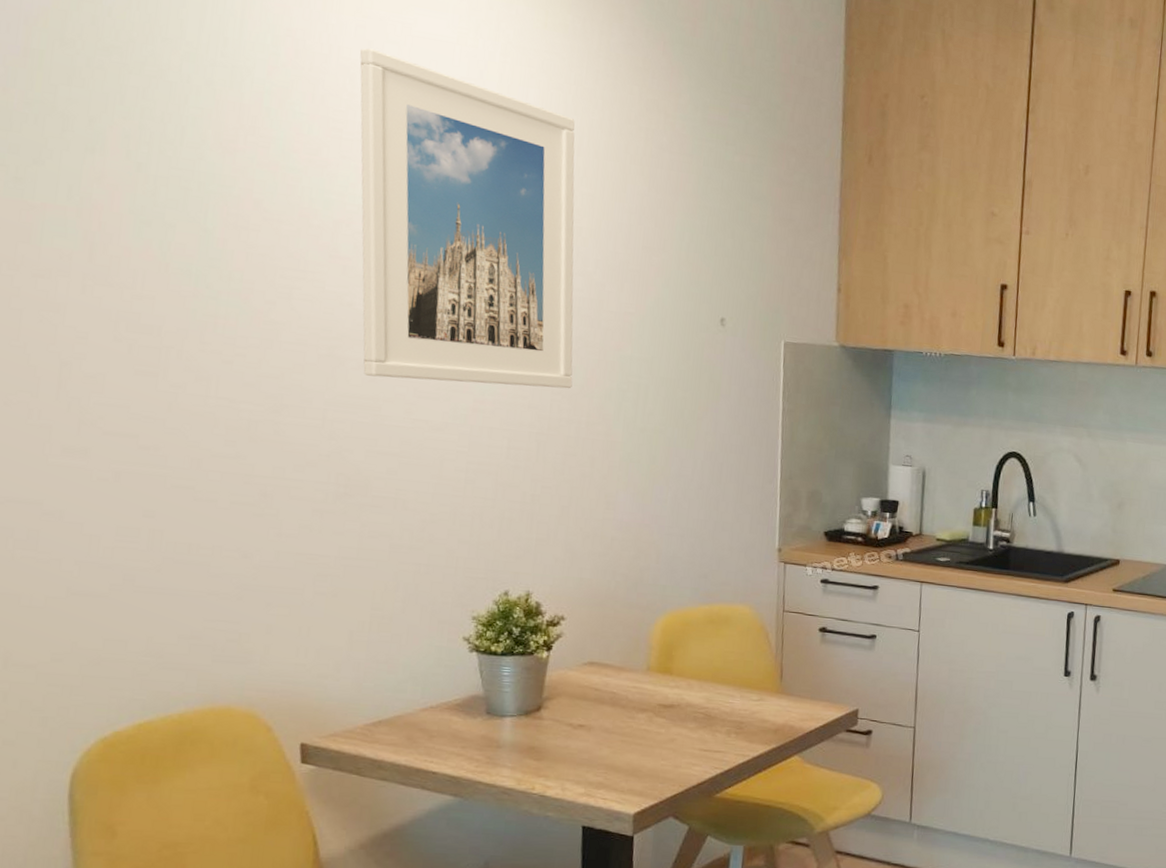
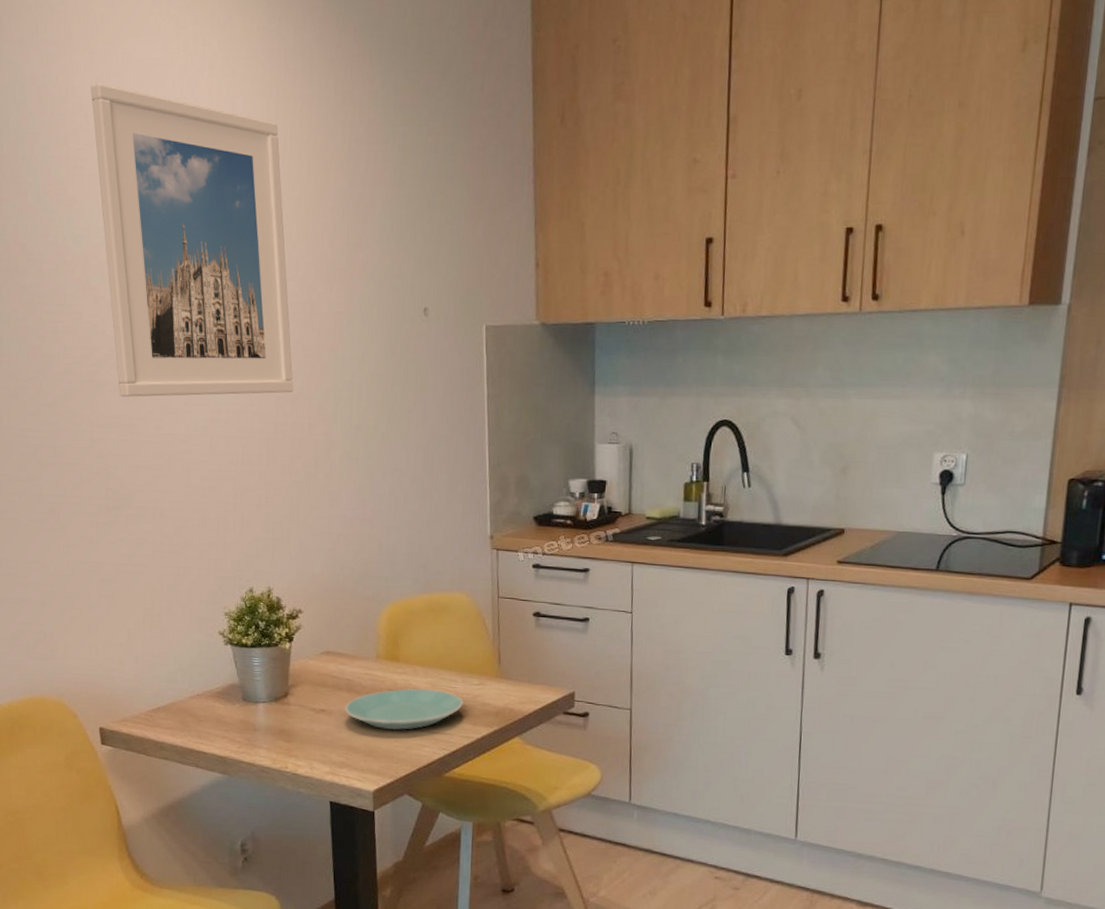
plate: none [607,703,741,748] -> present [345,688,463,731]

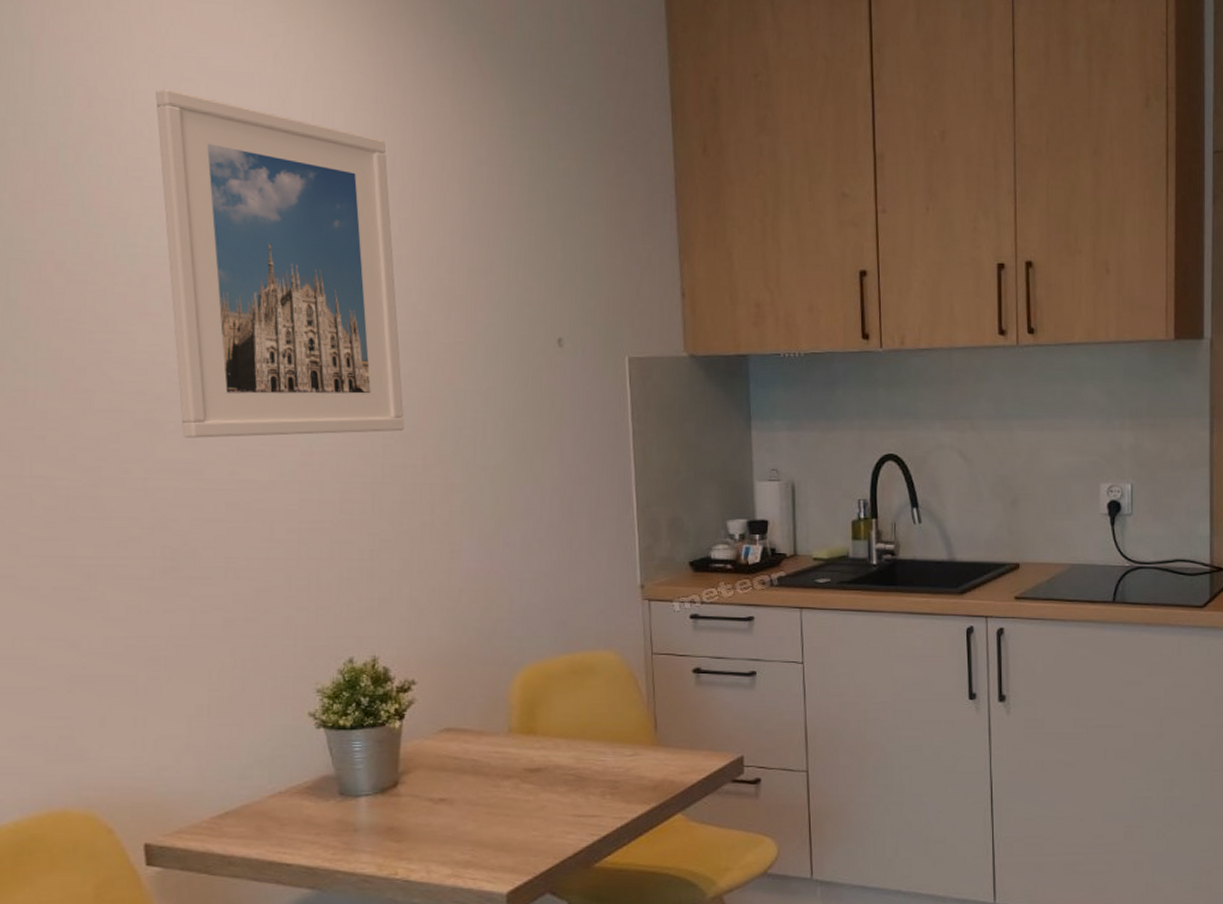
plate: present [345,688,463,731] -> none [470,764,615,817]

